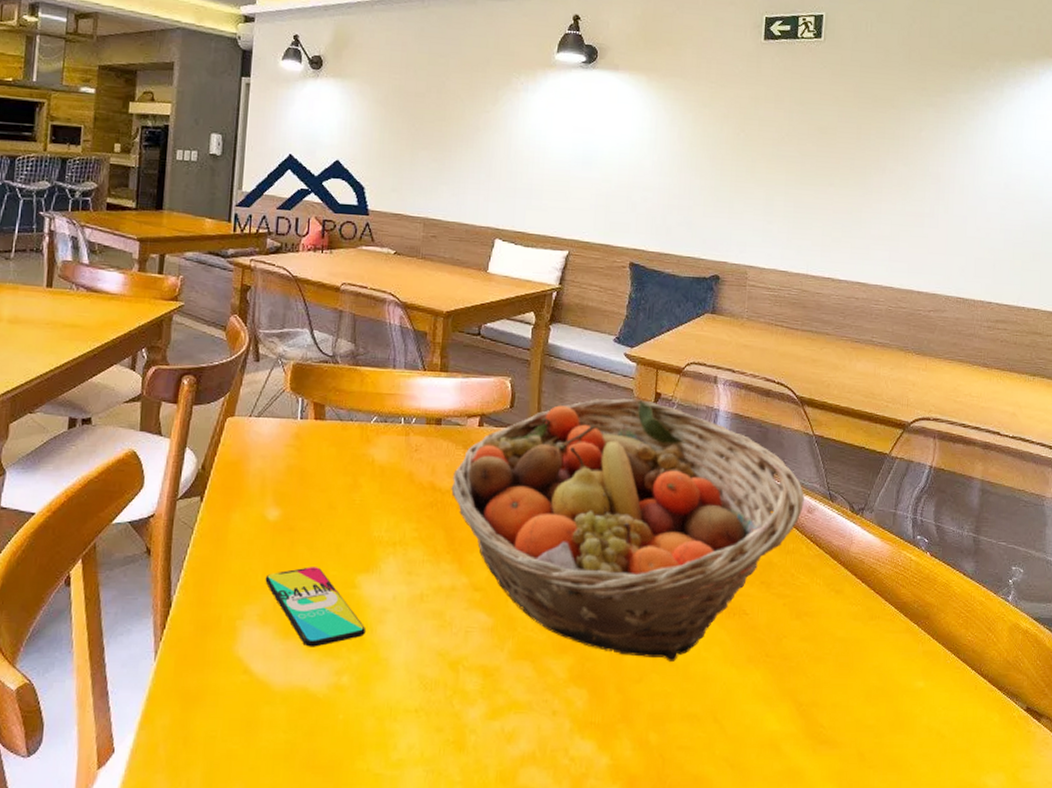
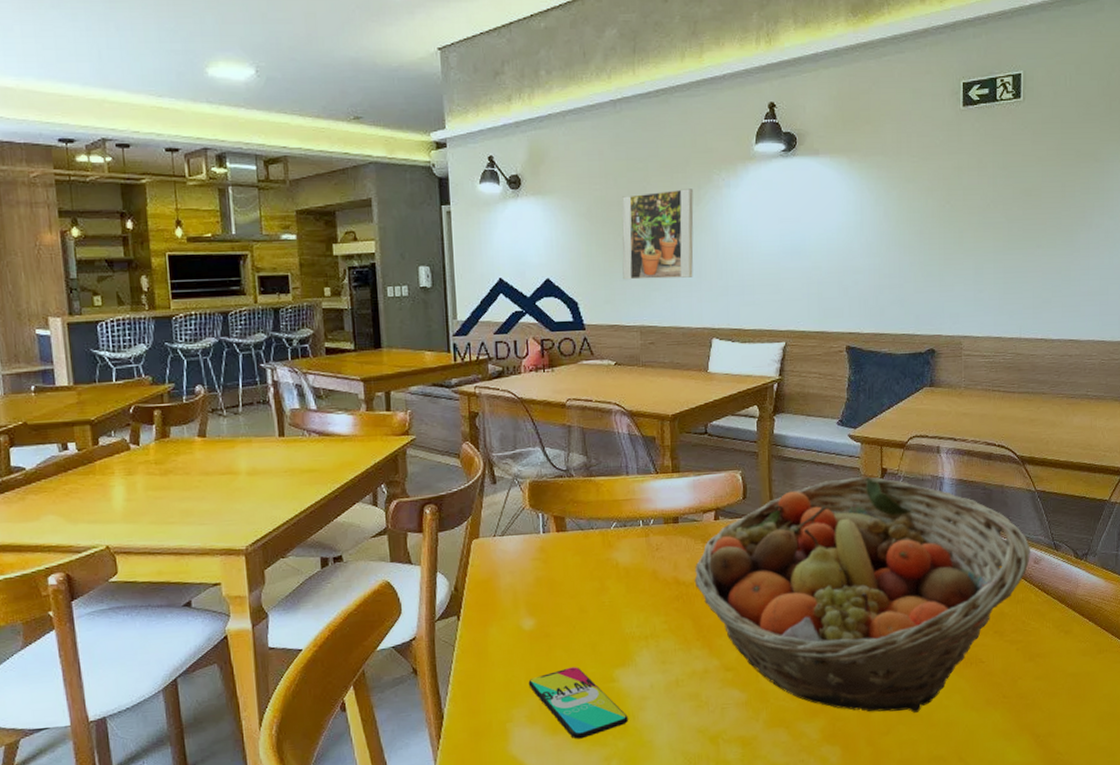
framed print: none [412,87,491,175] -> present [622,189,694,280]

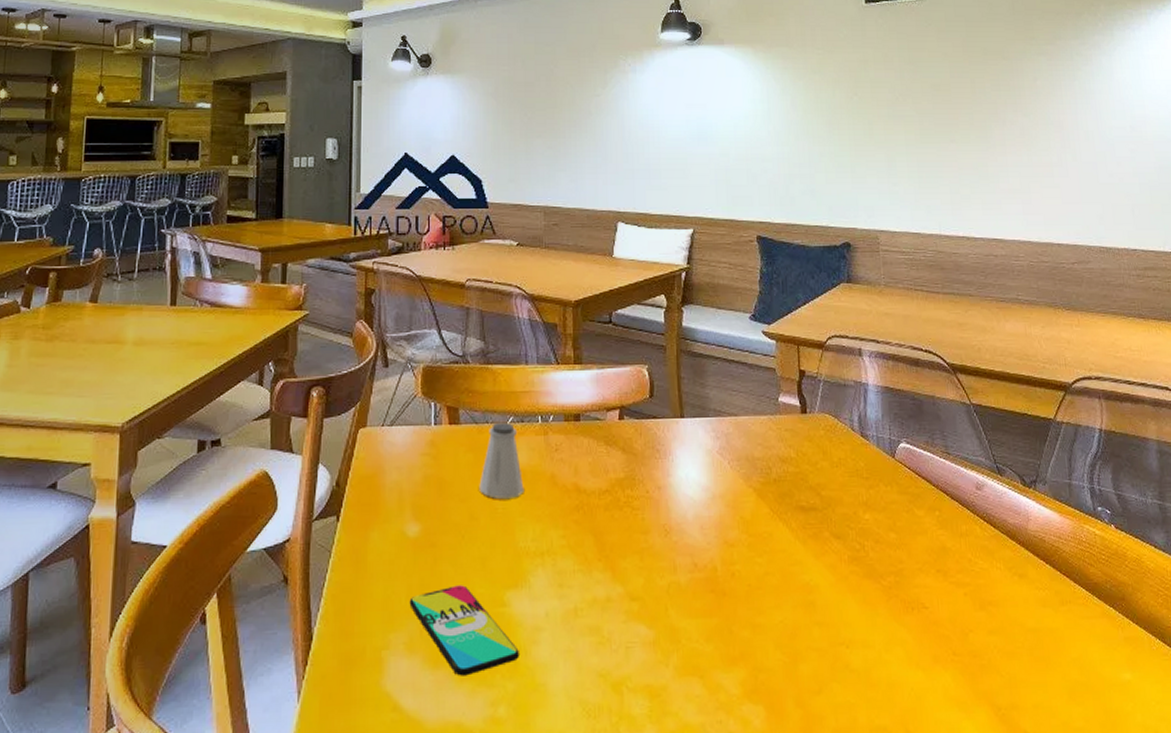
saltshaker: none [587,527,629,594] -> present [479,422,524,500]
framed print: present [622,189,694,280] -> none [528,72,600,159]
fruit basket: present [694,477,1031,713] -> none [596,379,972,668]

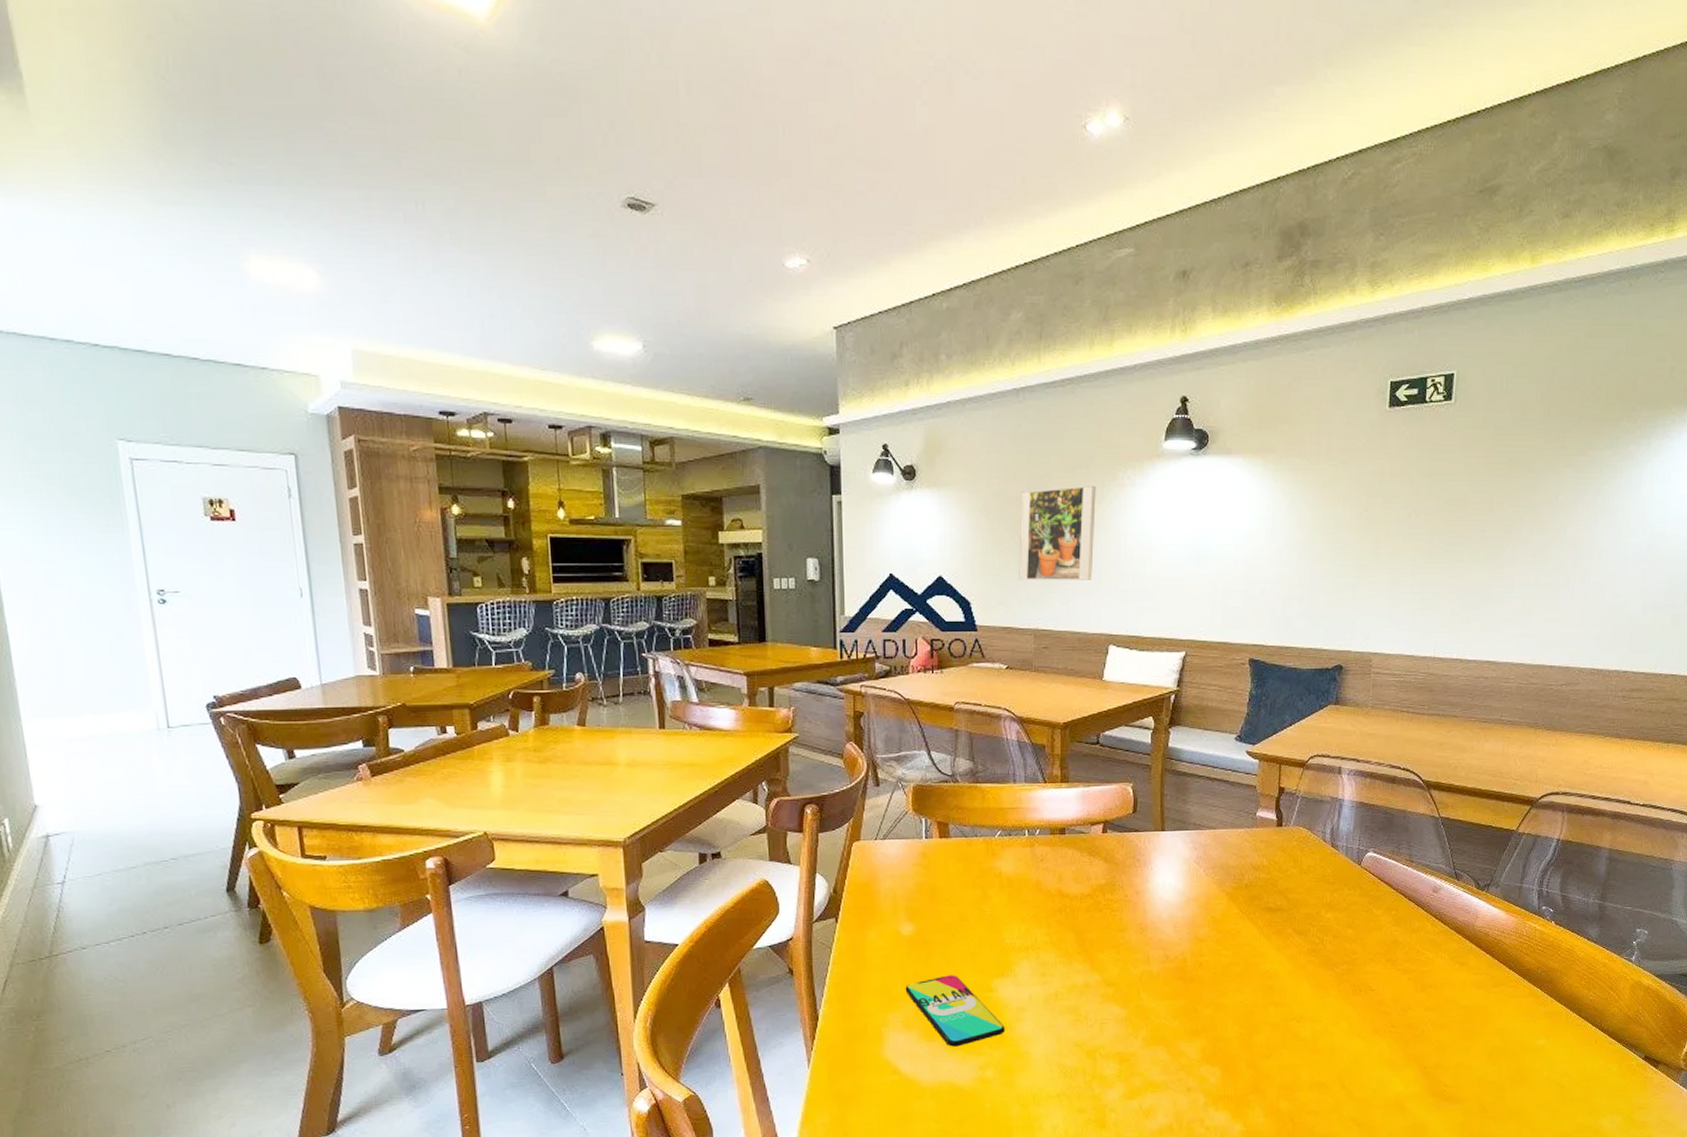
saltshaker: present [479,422,524,500] -> none [968,835,1011,903]
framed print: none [528,72,600,159] -> present [1019,486,1096,580]

